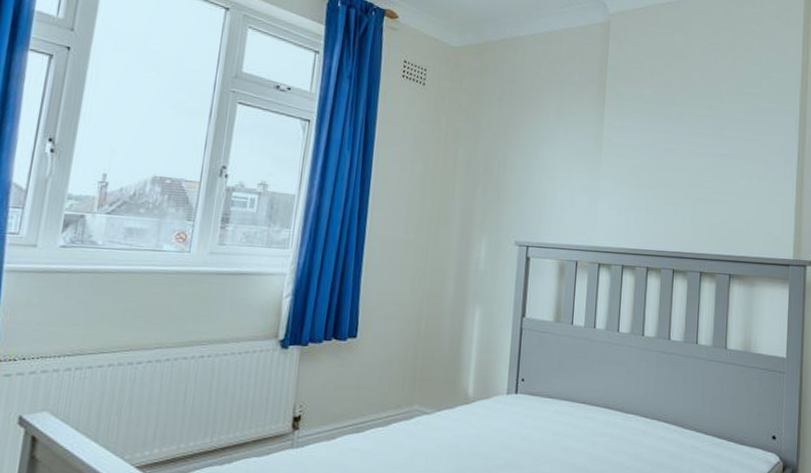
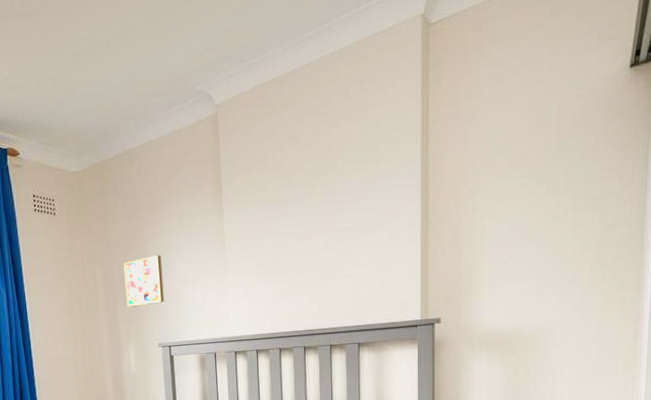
wall art: none [486,146,533,198] -> present [123,255,165,307]

